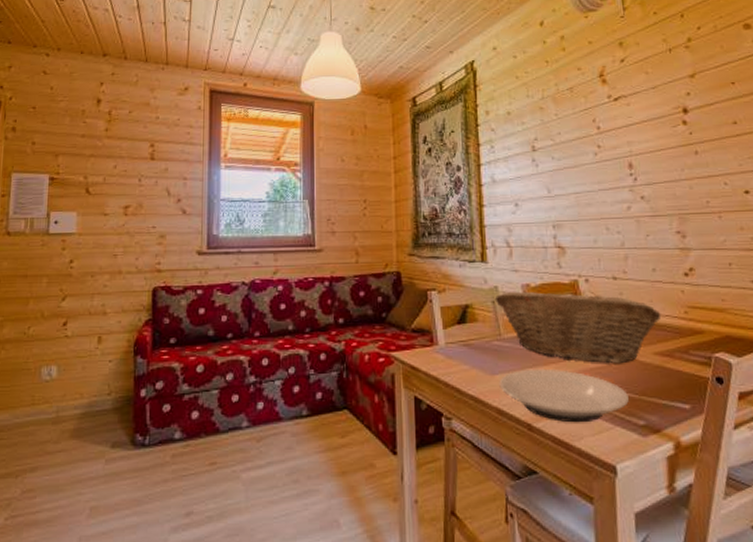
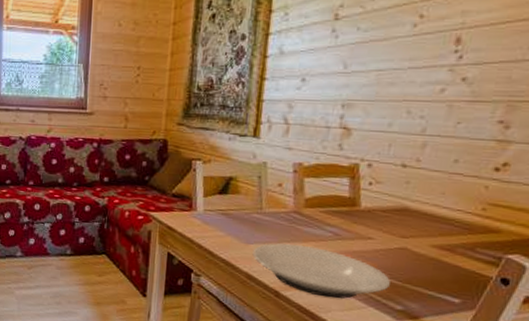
fruit basket: present [494,291,661,364] -> none [261,168,452,251]

